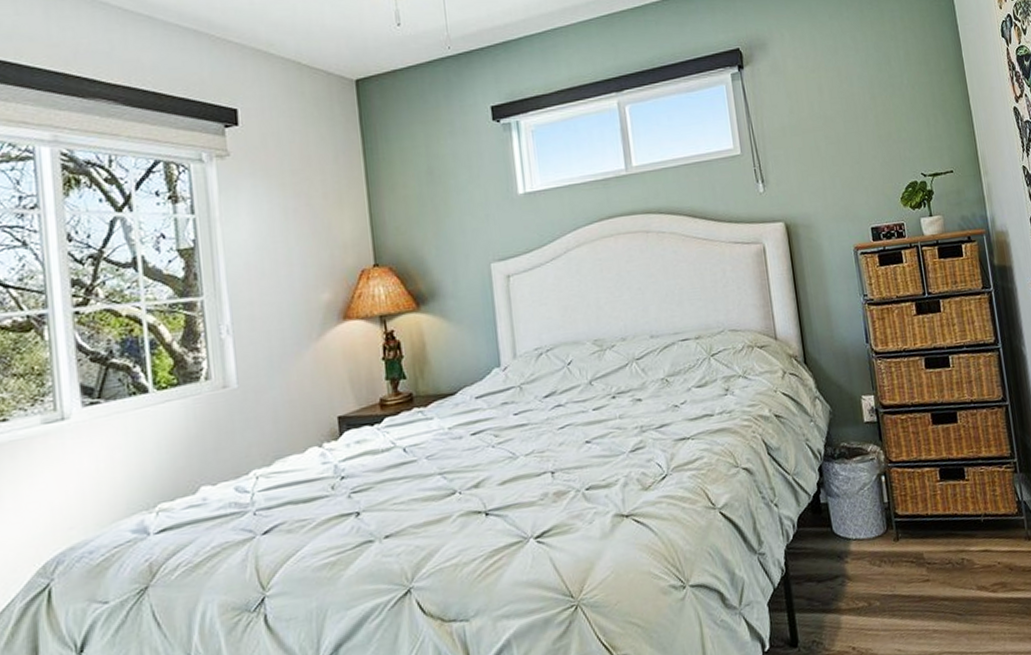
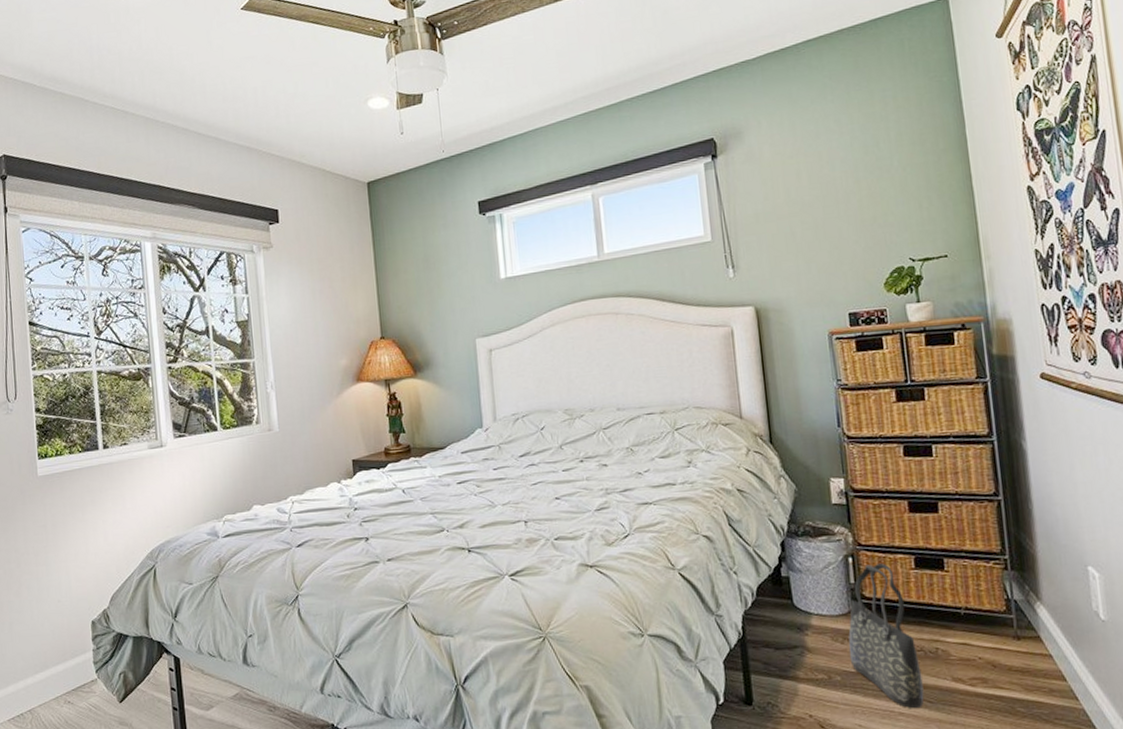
tote bag: none [884,478,954,624] -> present [848,562,924,709]

